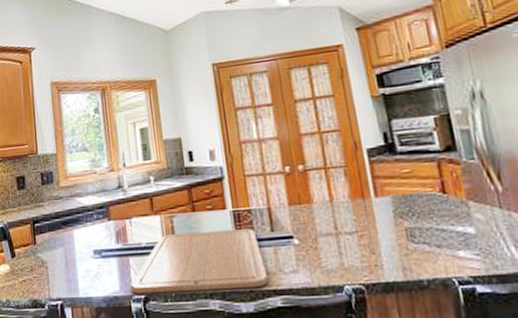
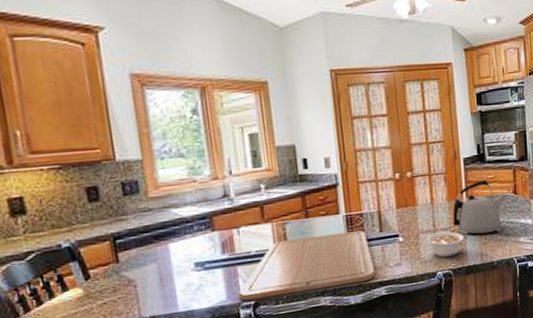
legume: none [326,236,377,268] -> present [425,231,464,258]
kettle: none [358,174,432,242] -> present [452,179,507,235]

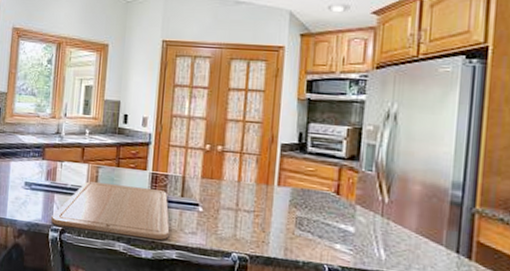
legume: present [425,231,464,258] -> none [225,212,268,242]
kettle: present [452,179,507,235] -> none [258,170,327,230]

